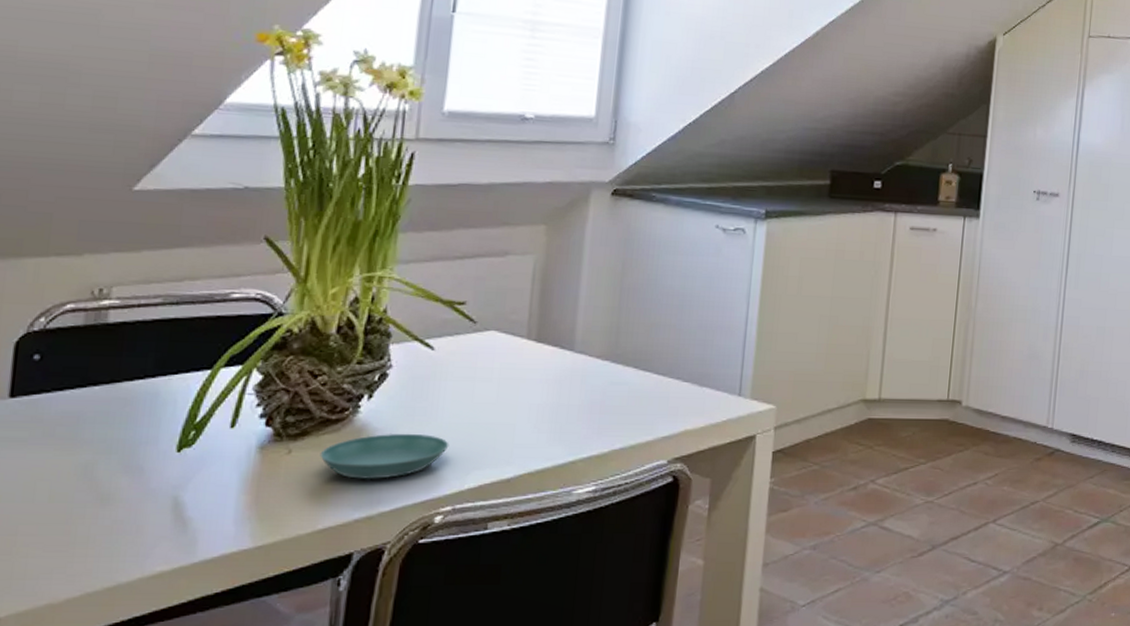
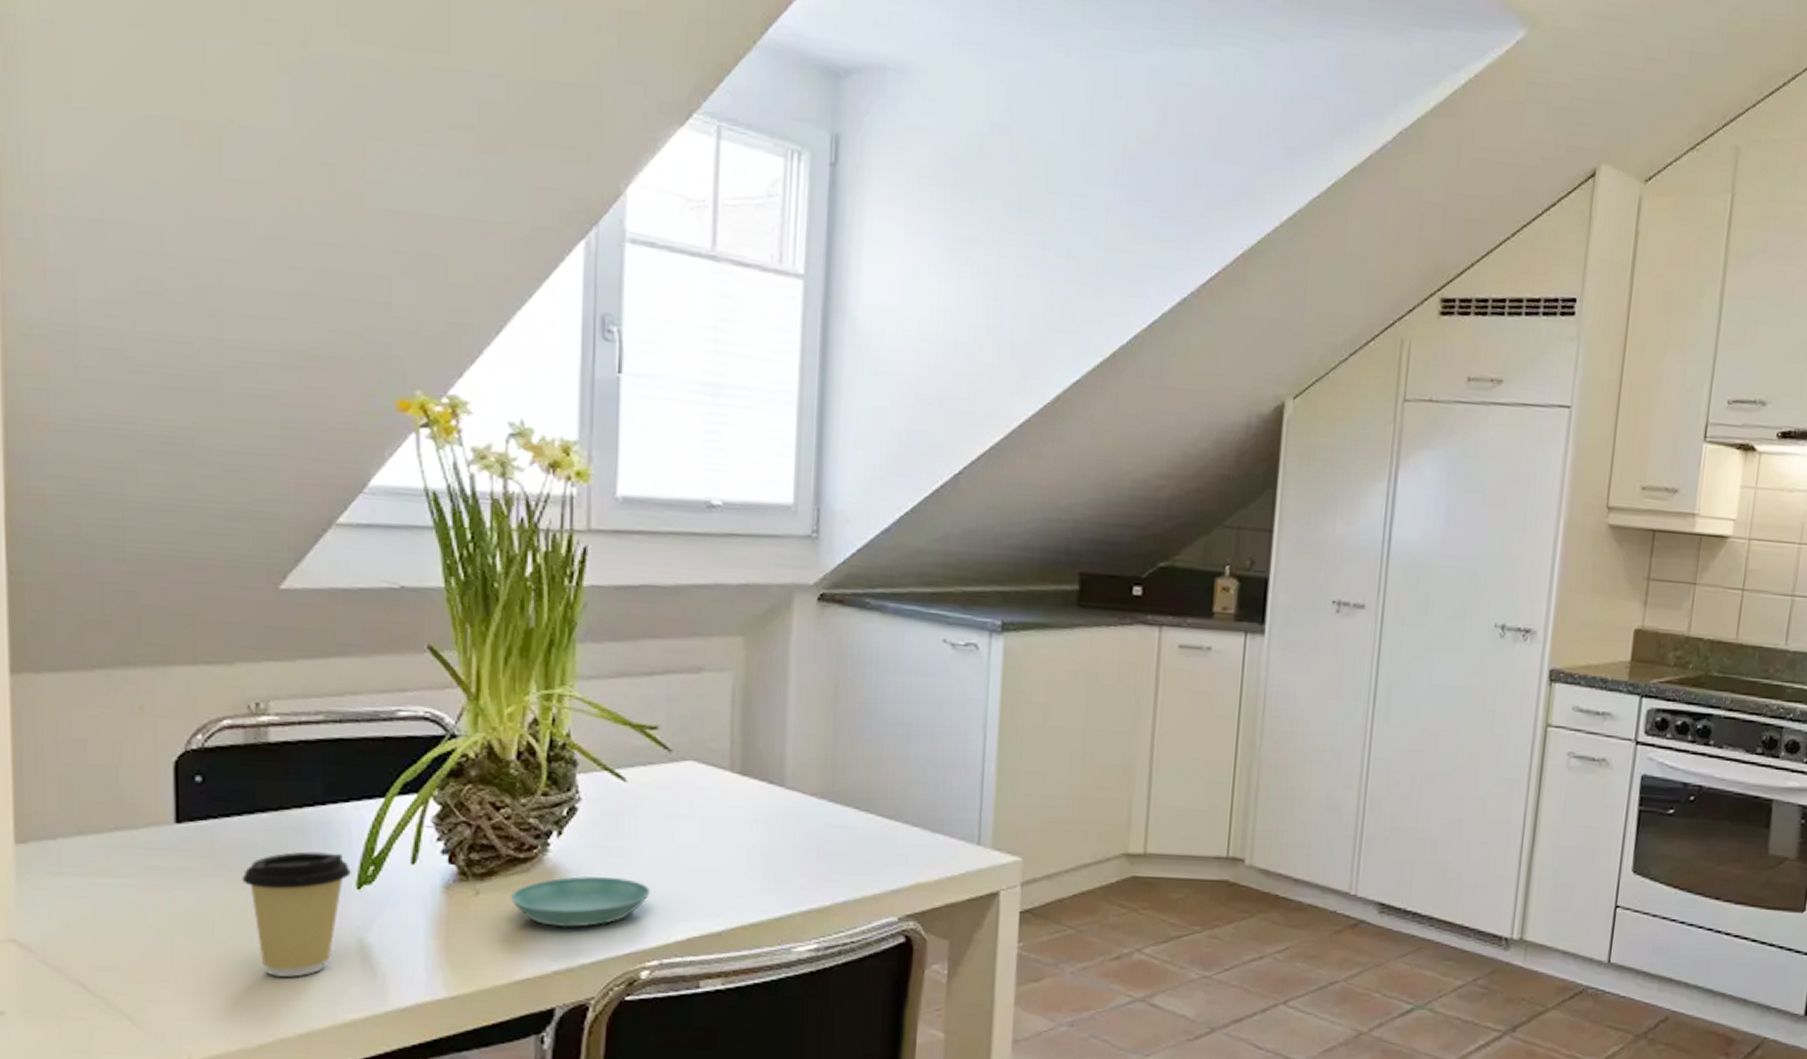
coffee cup: none [67,419,173,535] -> present [241,851,351,977]

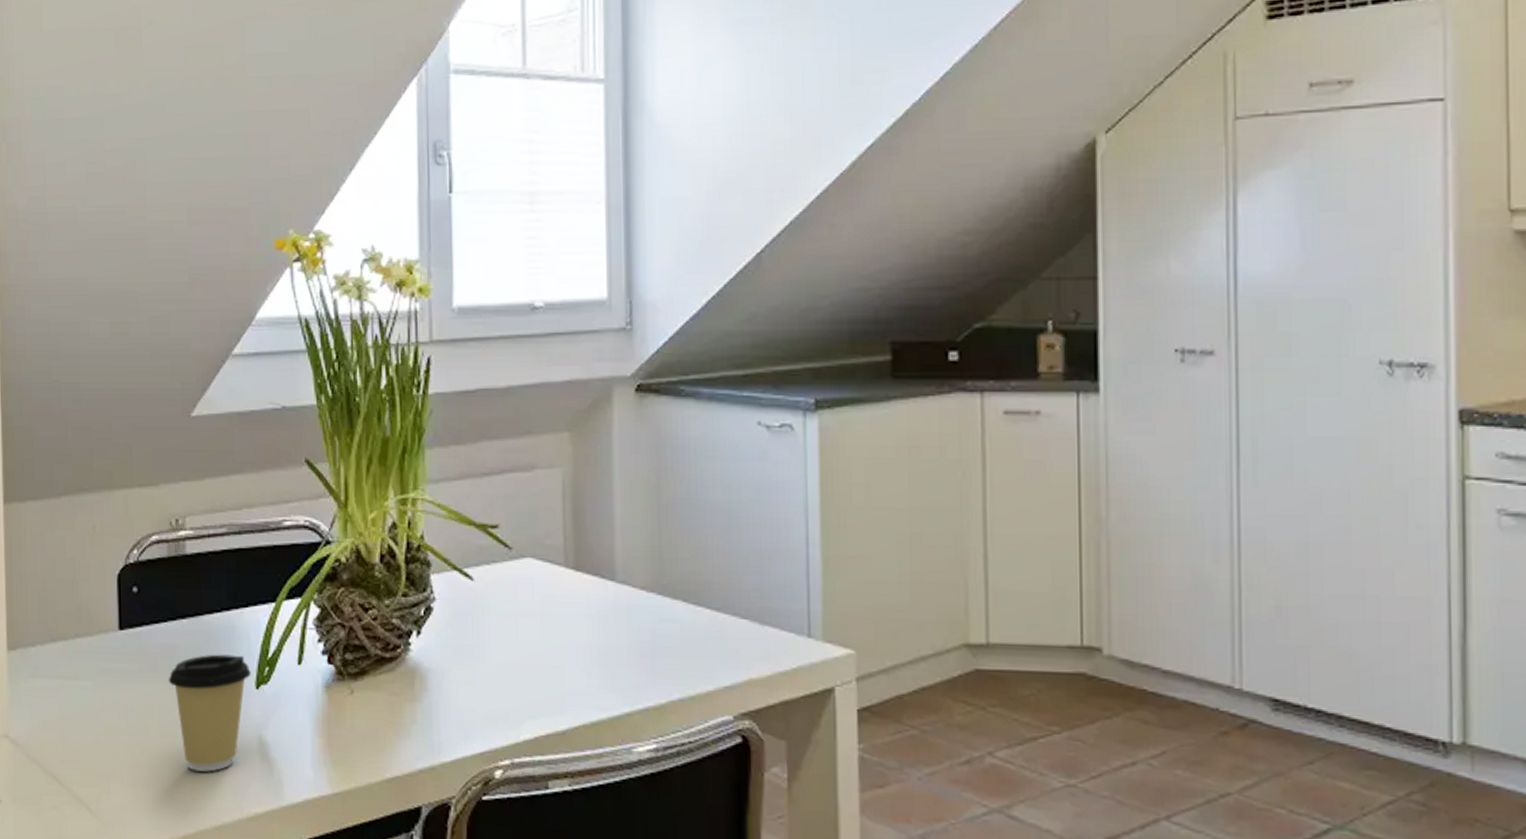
saucer: present [510,876,651,928] -> none [379,674,500,726]

